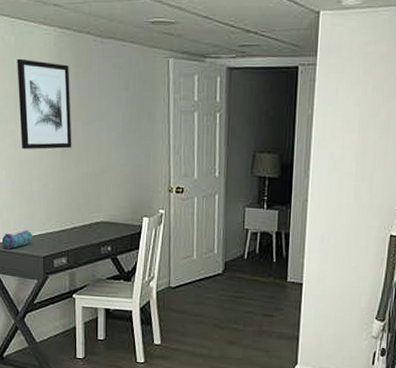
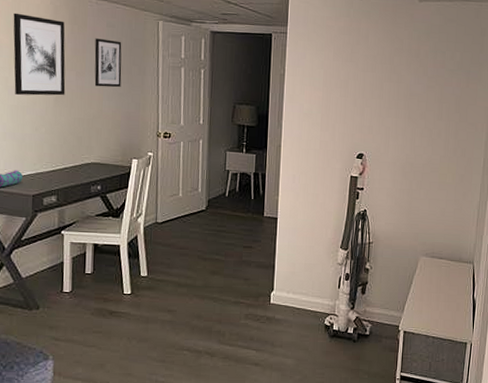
wall art: none [101,82,130,138] -> present [94,38,122,88]

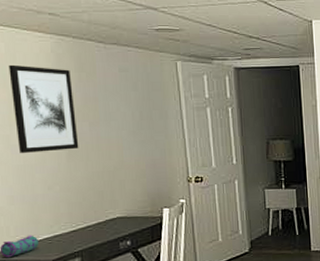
wall art: present [94,38,122,88] -> none [107,84,142,136]

